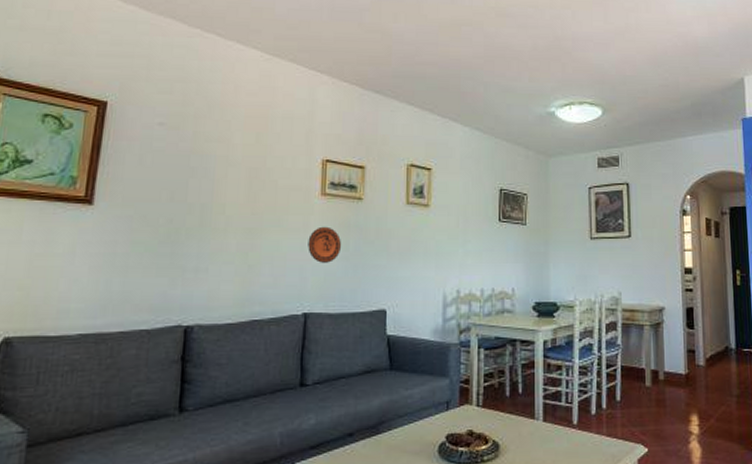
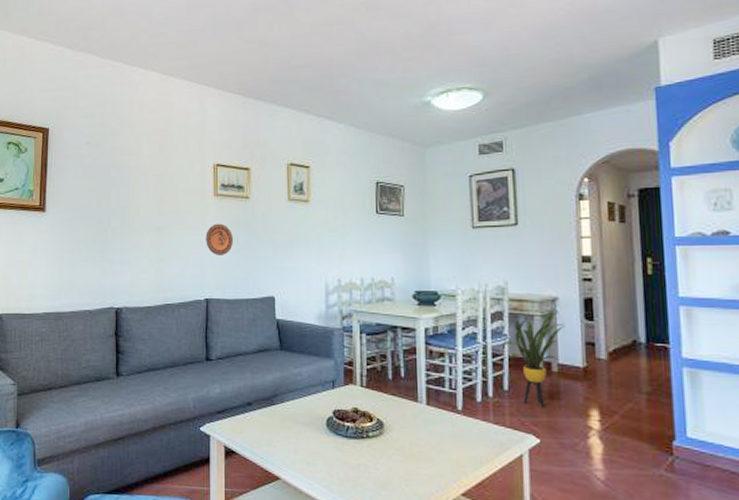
house plant: none [615,318,671,417] -> present [501,309,566,408]

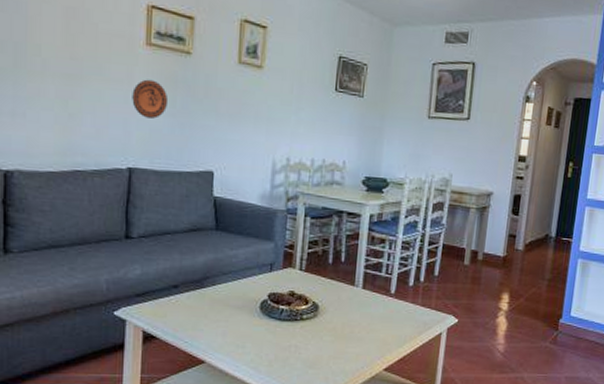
house plant: present [501,309,566,408] -> none [438,202,495,292]

